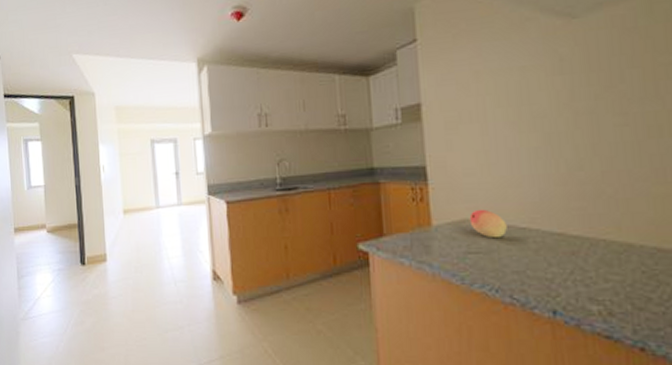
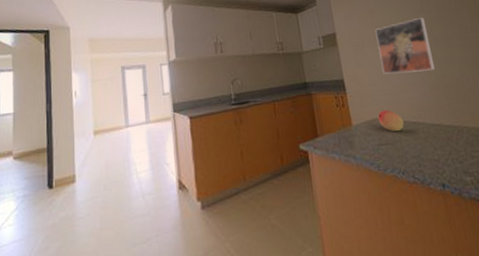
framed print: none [480,81,567,162] -> present [375,17,435,74]

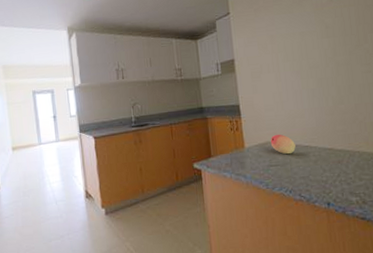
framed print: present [375,17,435,74] -> none [275,42,333,100]

